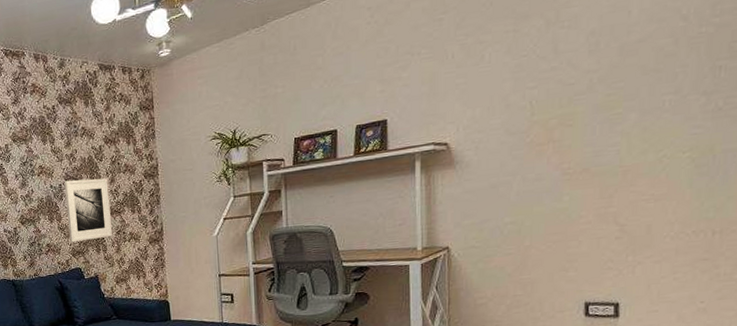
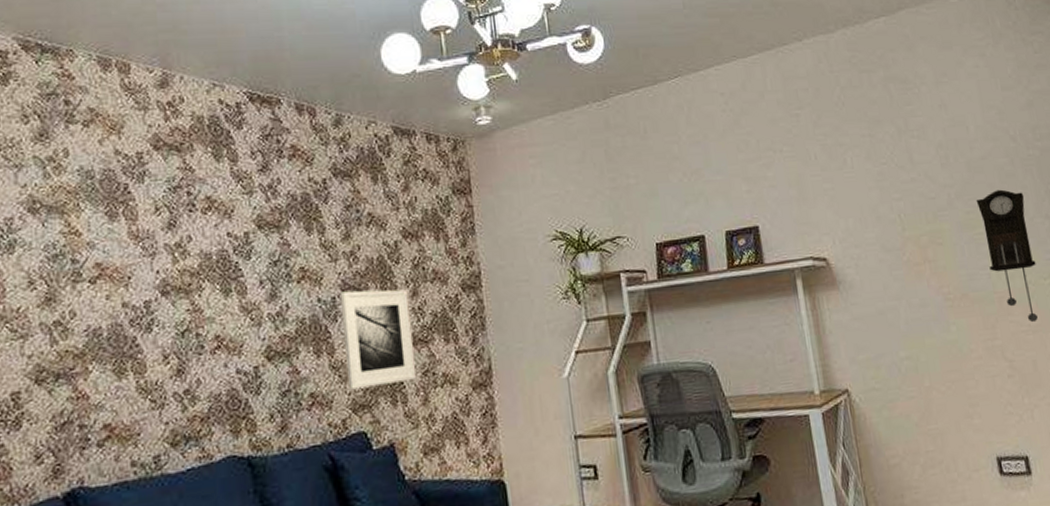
pendulum clock: none [620,70,682,192] -> present [976,189,1038,323]

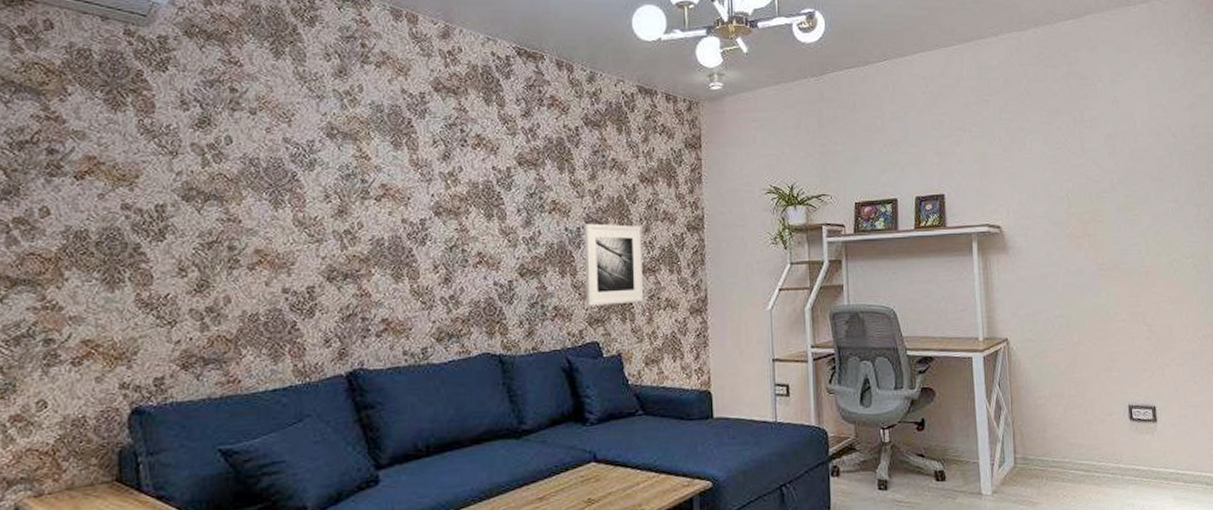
pendulum clock: present [976,189,1038,323] -> none [1135,178,1181,295]

